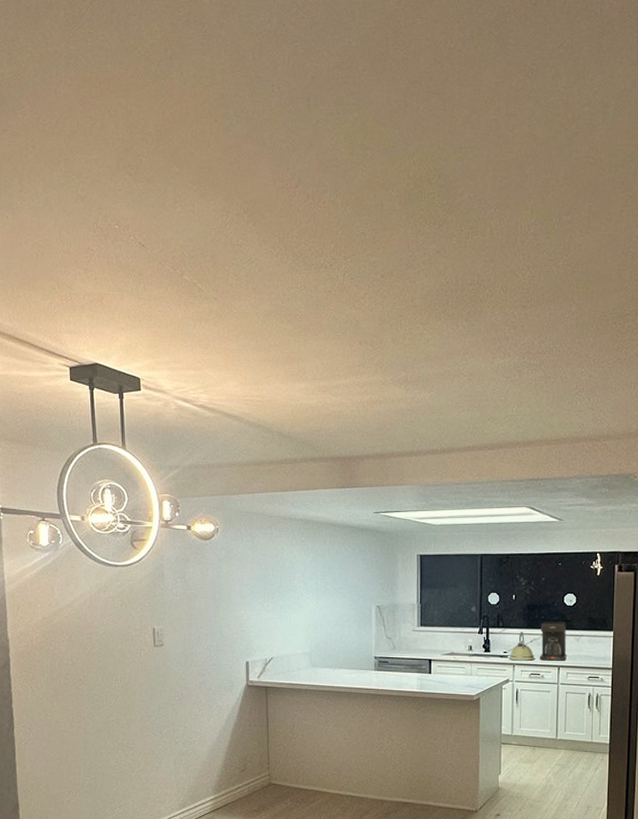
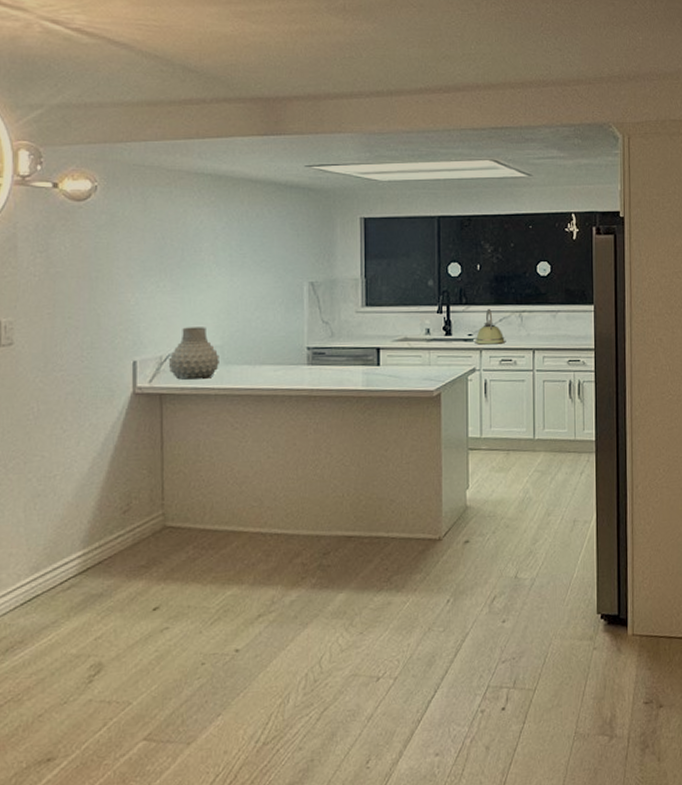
vase: none [271,638,308,678] -> present [168,327,219,381]
coffee maker: present [540,621,567,661] -> none [511,295,542,344]

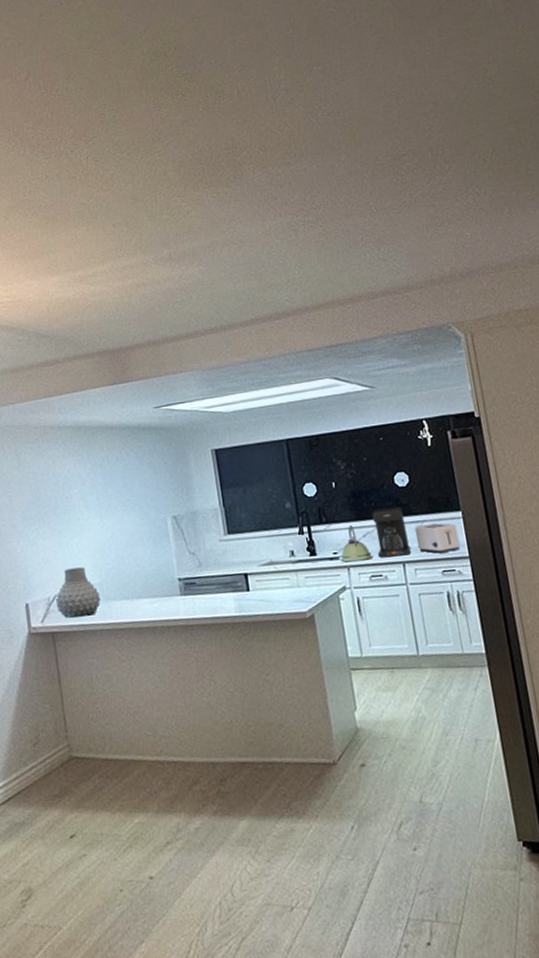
coffee maker: none [511,295,542,344] -> present [372,506,411,558]
toaster: none [548,314,588,343] -> present [414,523,461,553]

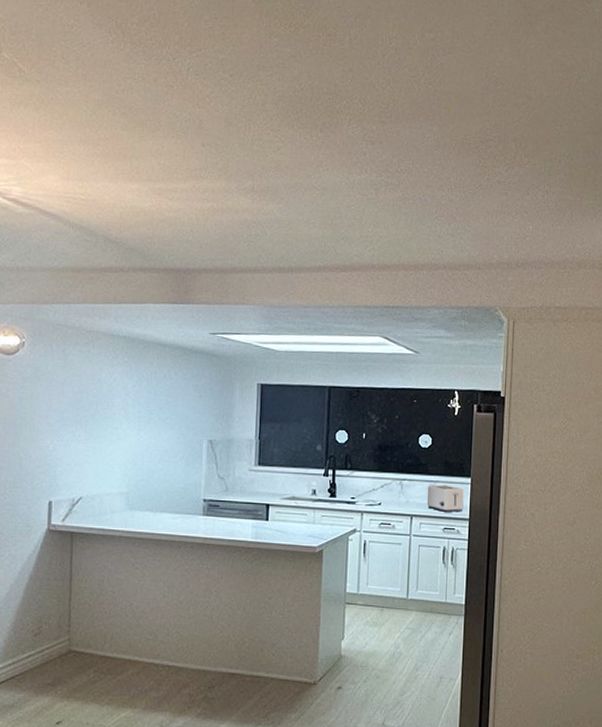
vase: present [55,567,101,619] -> none [79,474,125,523]
kettle: present [341,524,372,563] -> none [357,474,385,509]
coffee maker: present [372,506,411,558] -> none [391,464,421,510]

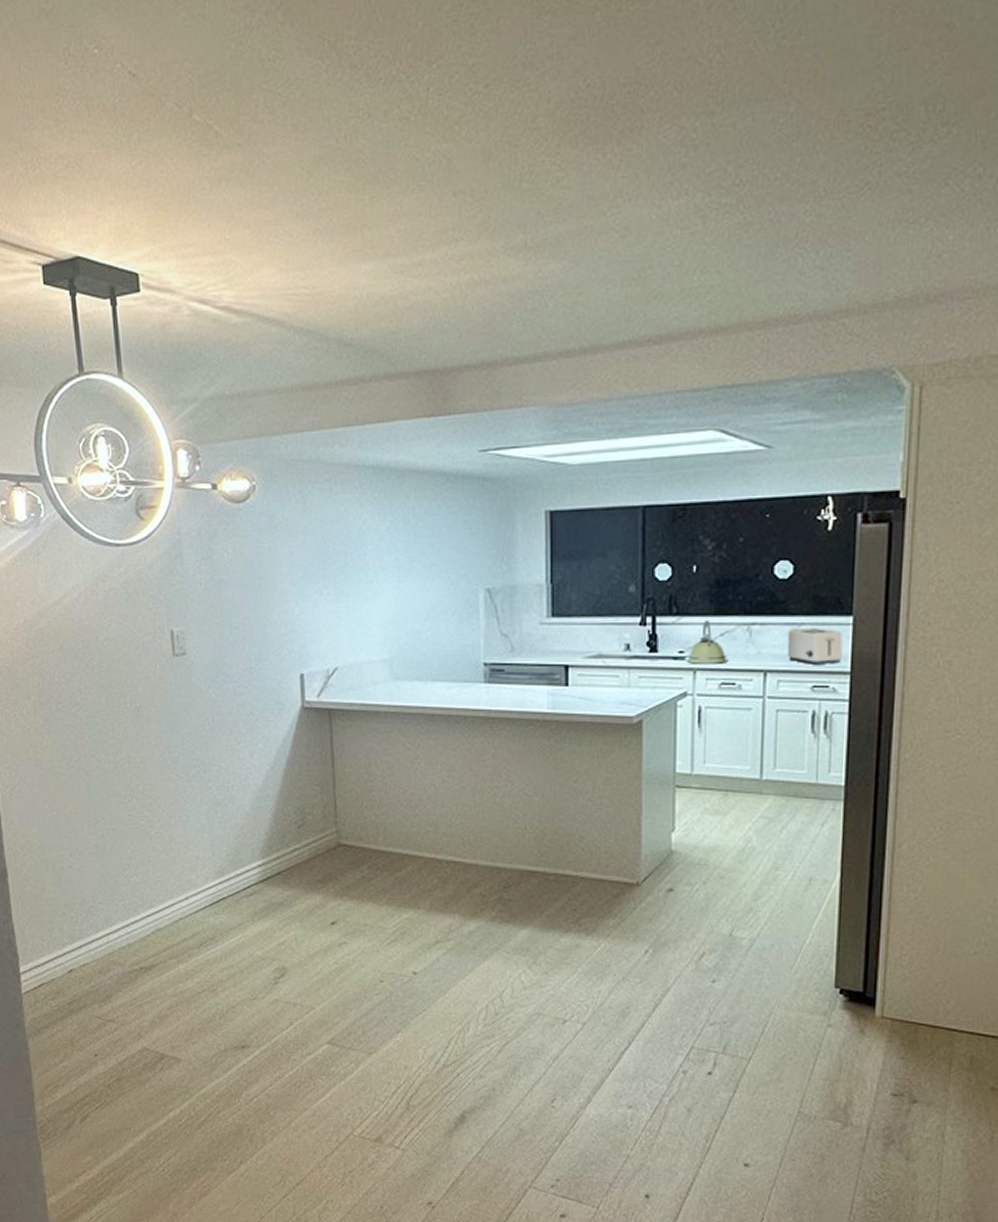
kettle: none [357,474,385,509] -> present [687,619,727,664]

